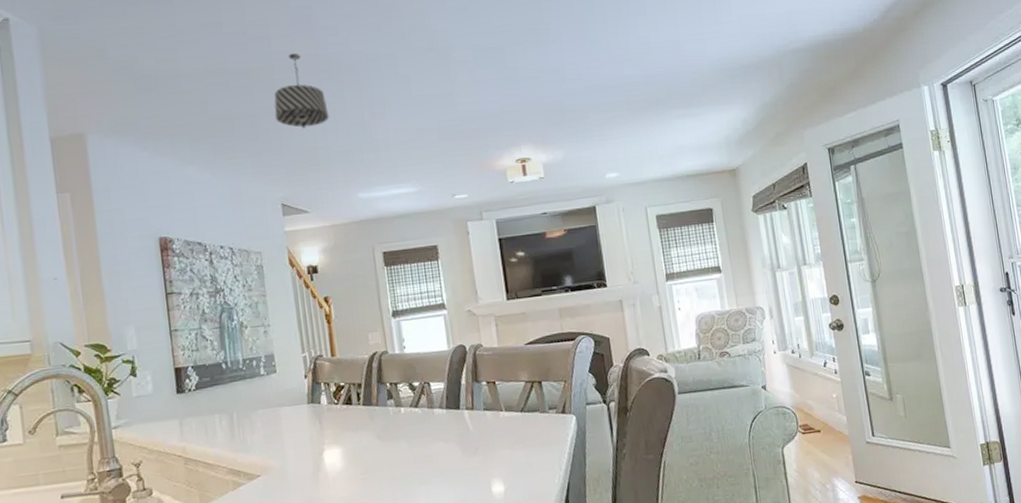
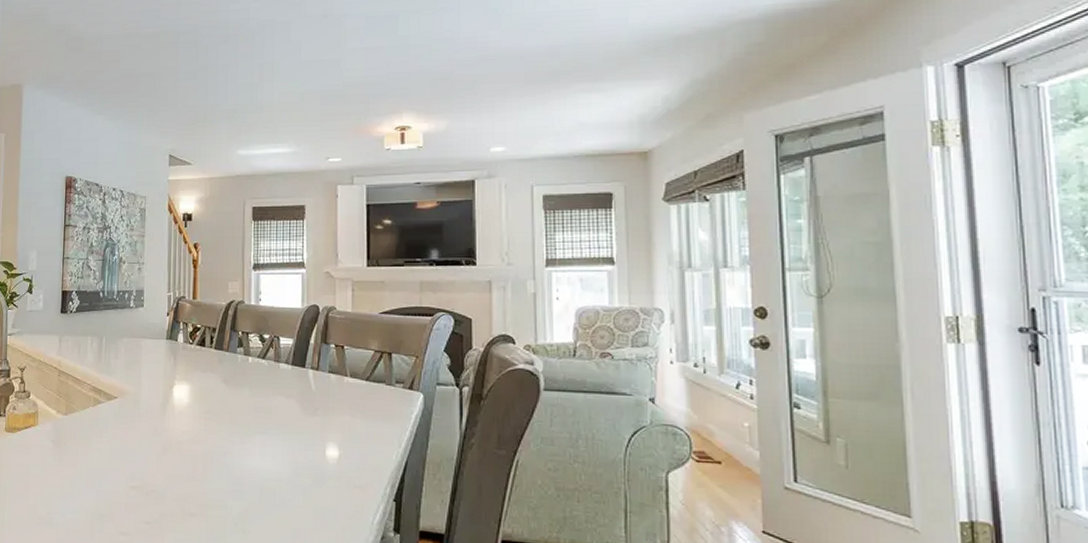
pendant light: present [274,53,329,129] -> none [174,19,222,88]

